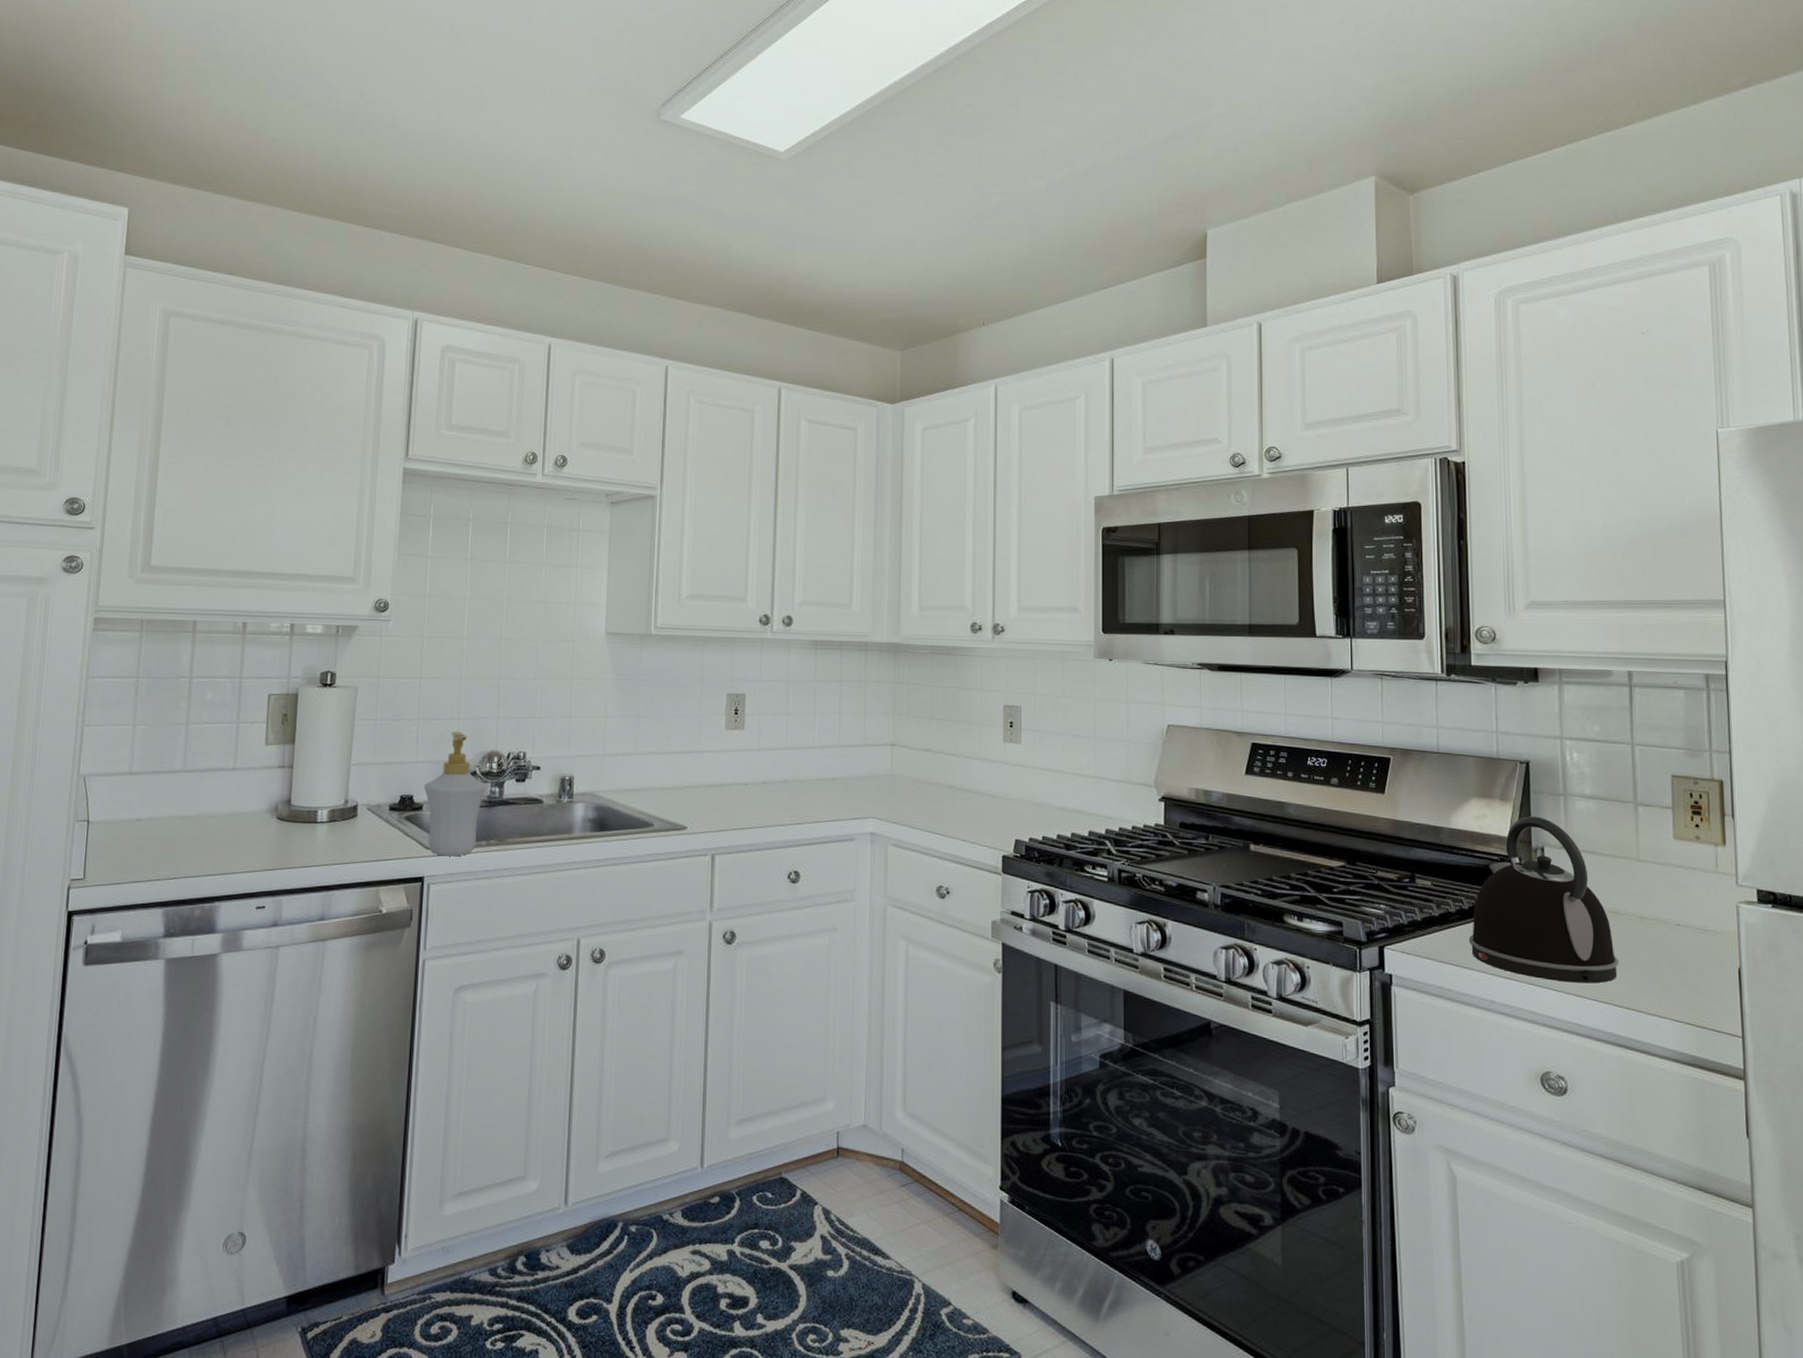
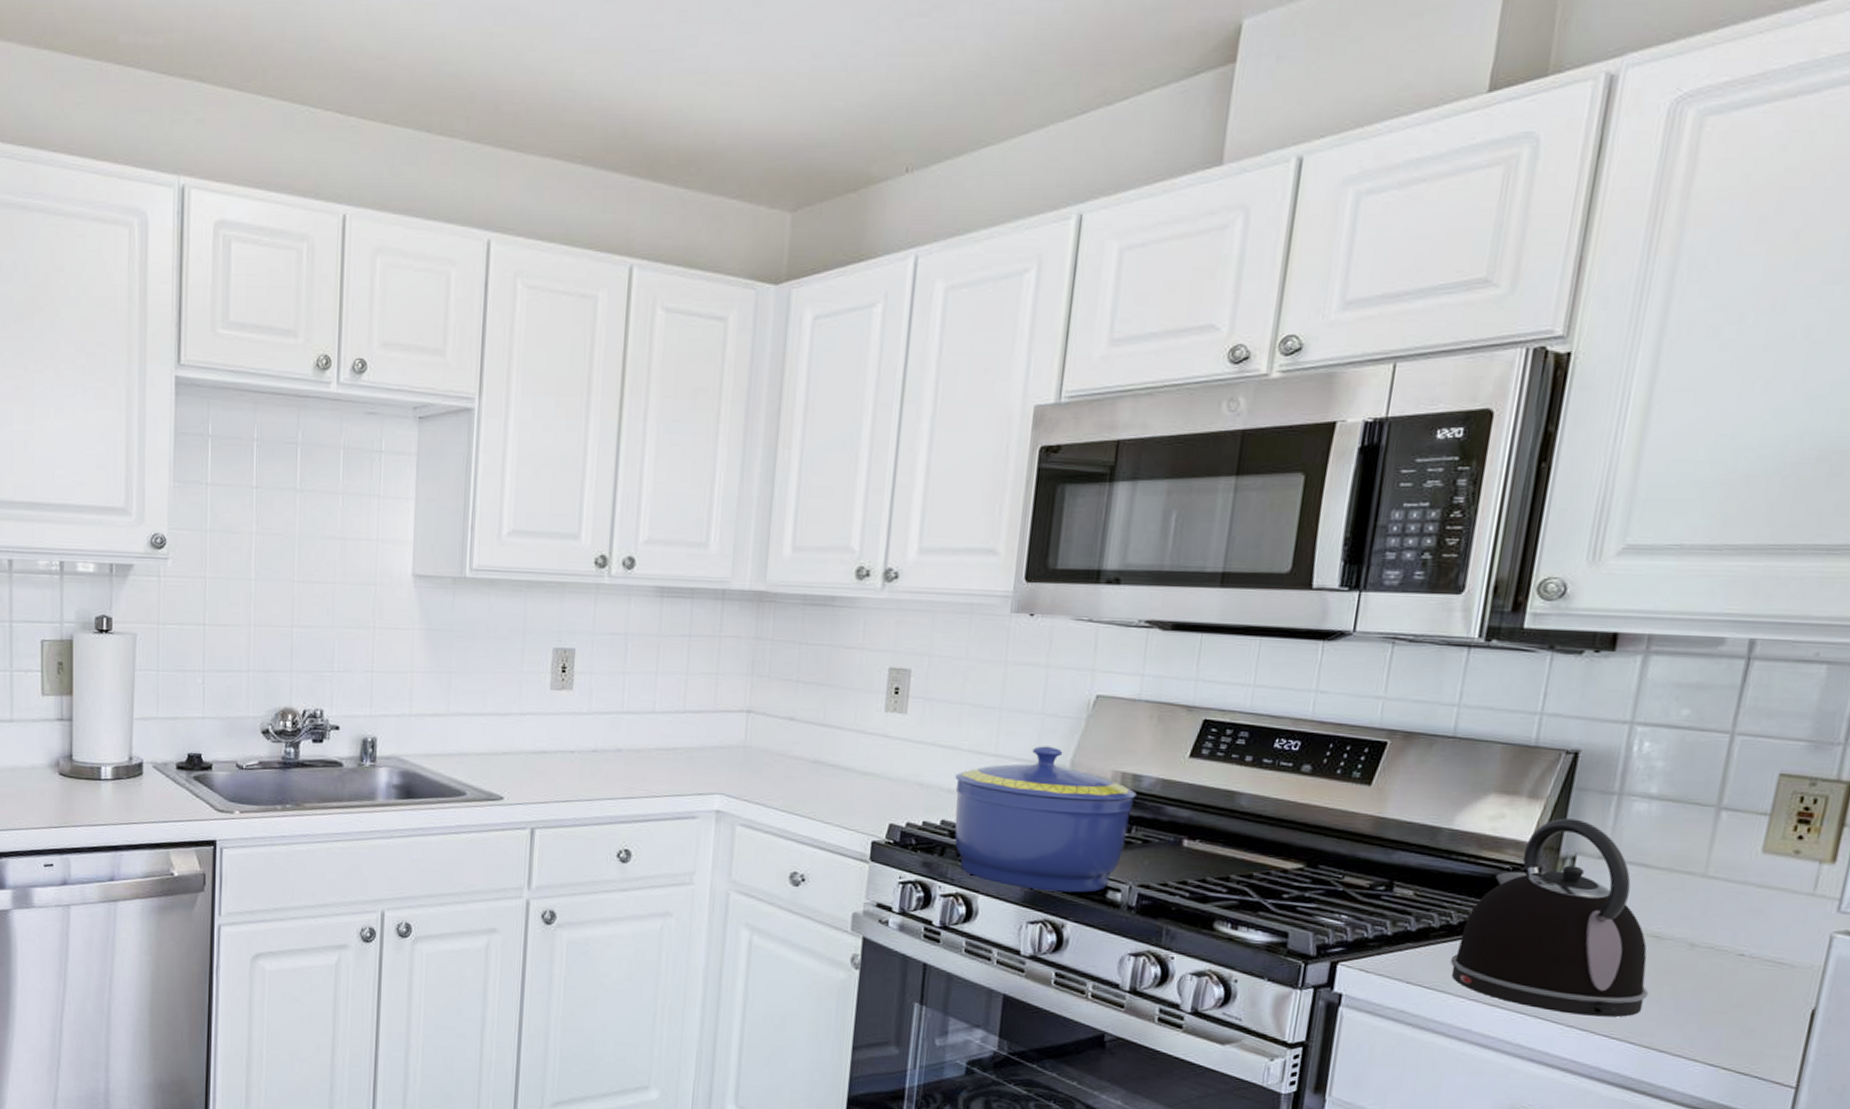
soap bottle: present [424,731,486,857] -> none [213,685,280,821]
cooking pot: none [1065,768,1209,895] -> present [954,746,1137,893]

